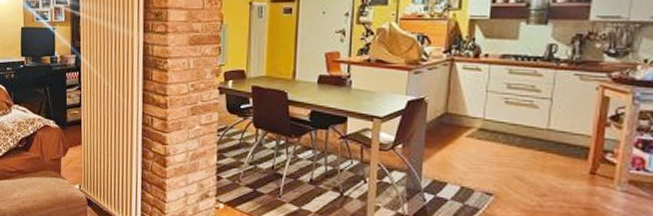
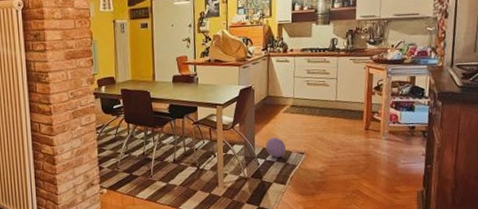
ball: none [437,168,466,195] -> present [266,137,286,158]

